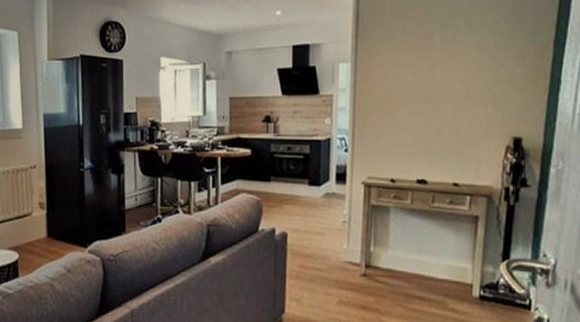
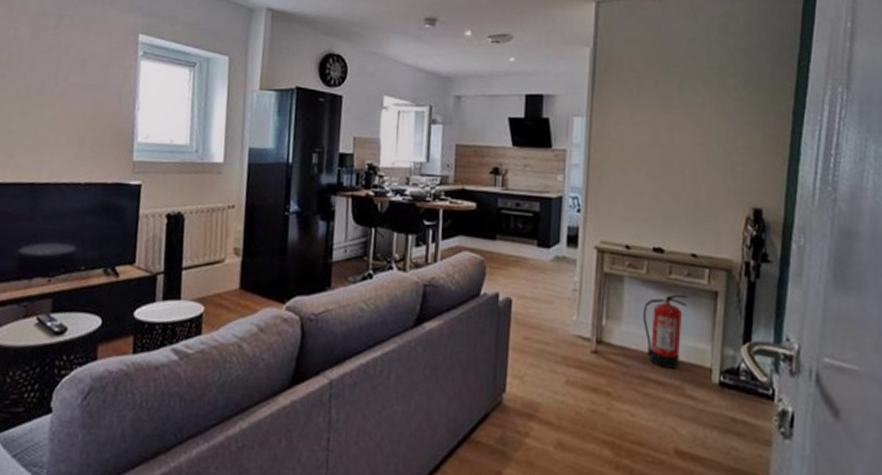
fire extinguisher: none [407,220,450,286] -> present [642,294,687,369]

